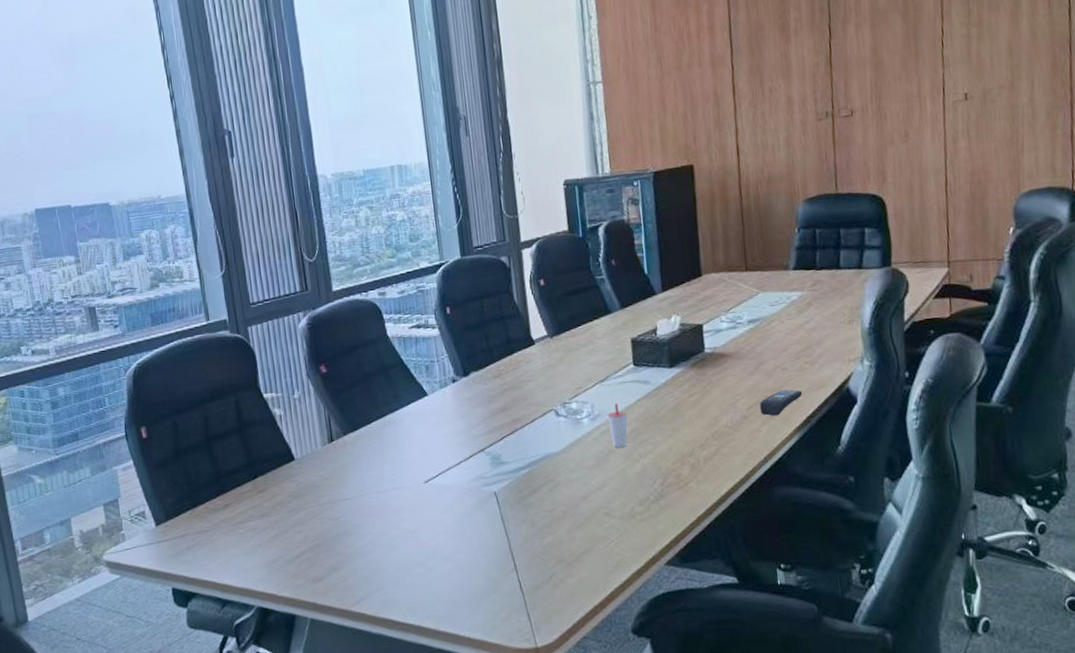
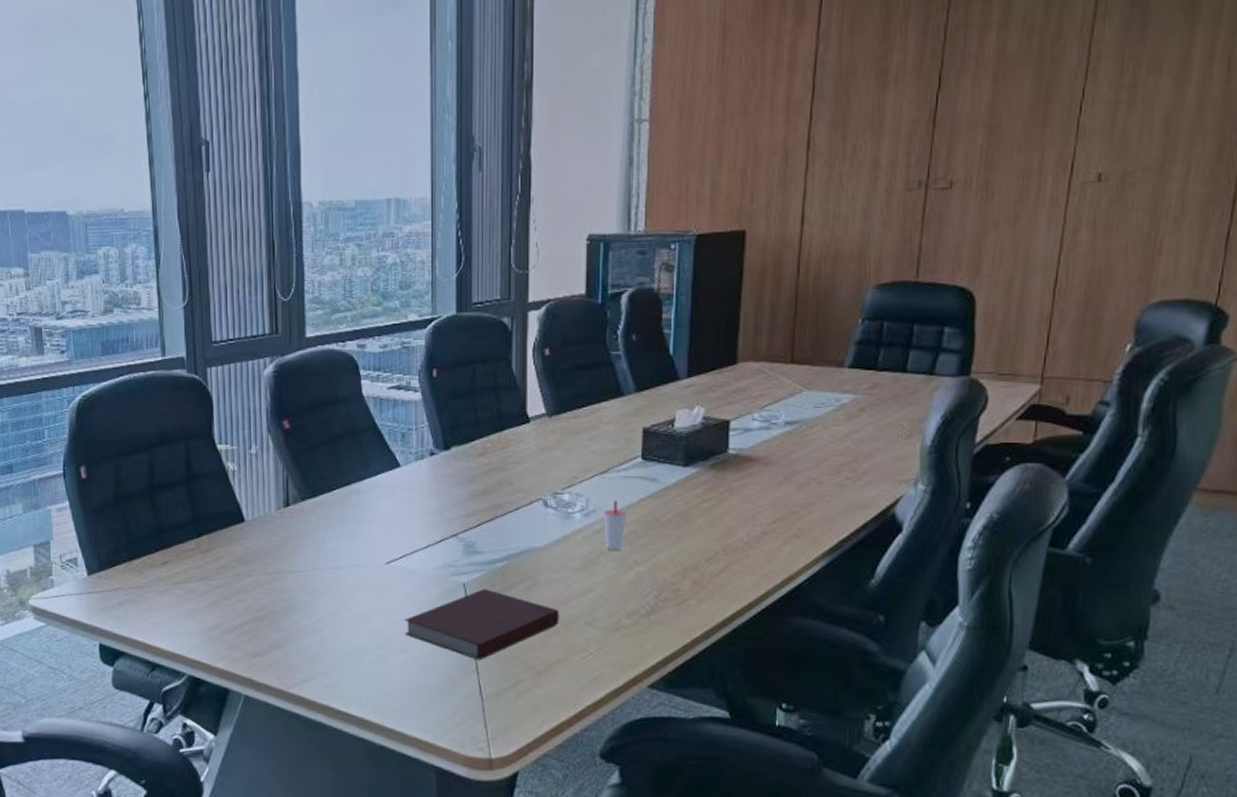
notebook: none [446,494,582,560] -> present [404,589,560,661]
remote control: present [760,389,803,416] -> none [784,507,838,536]

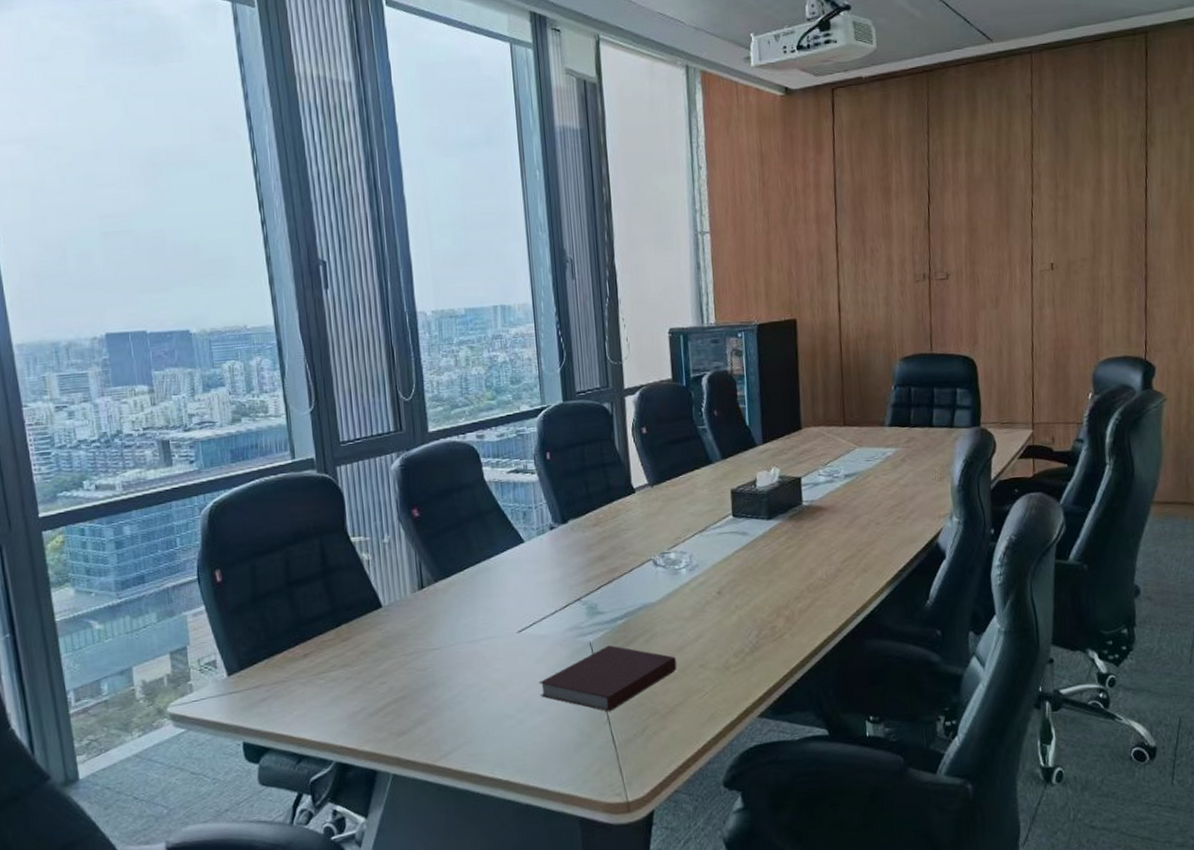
cup: present [603,500,627,550] -> none [705,554,726,599]

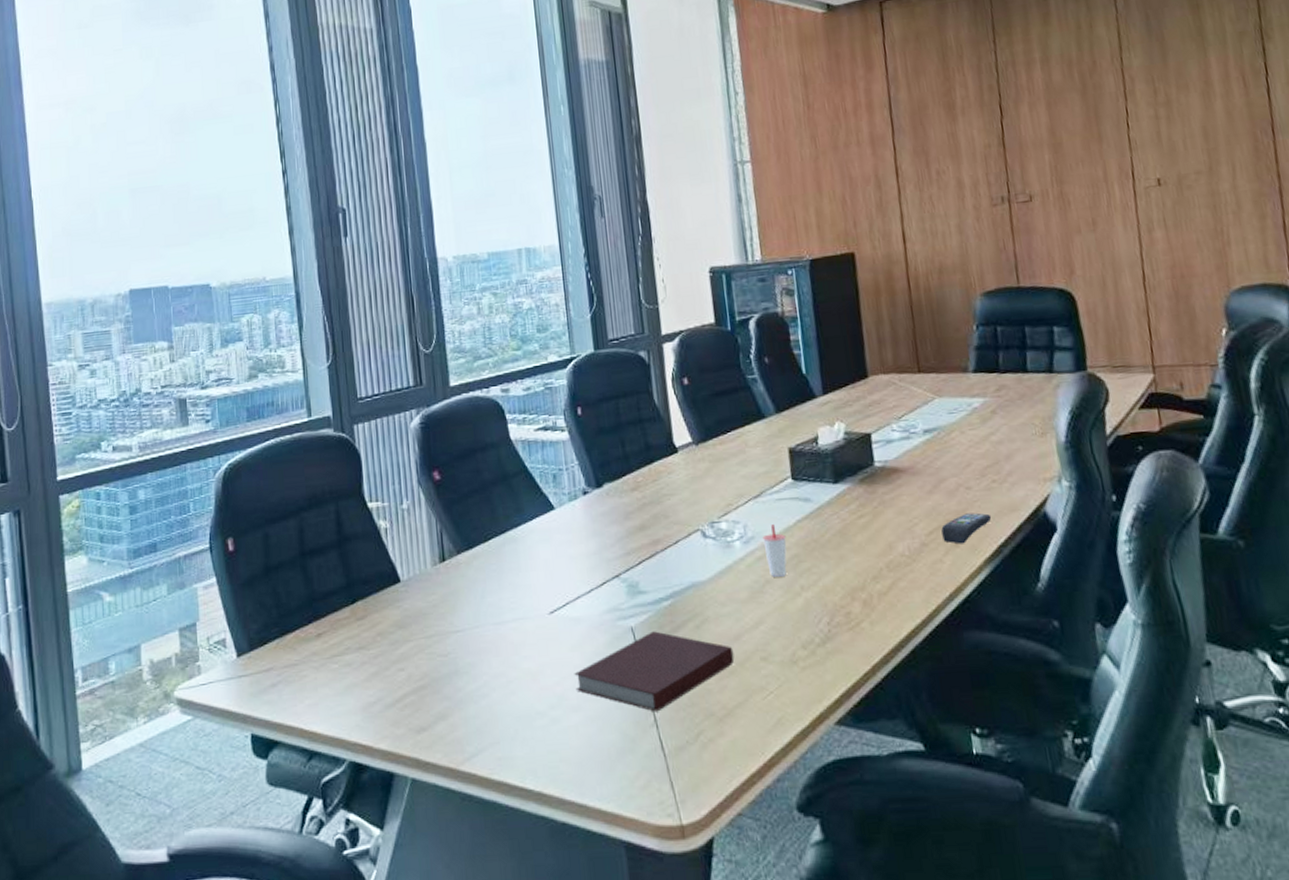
cup: none [705,554,726,599] -> present [762,524,787,577]
remote control: none [854,544,895,570] -> present [941,512,992,544]

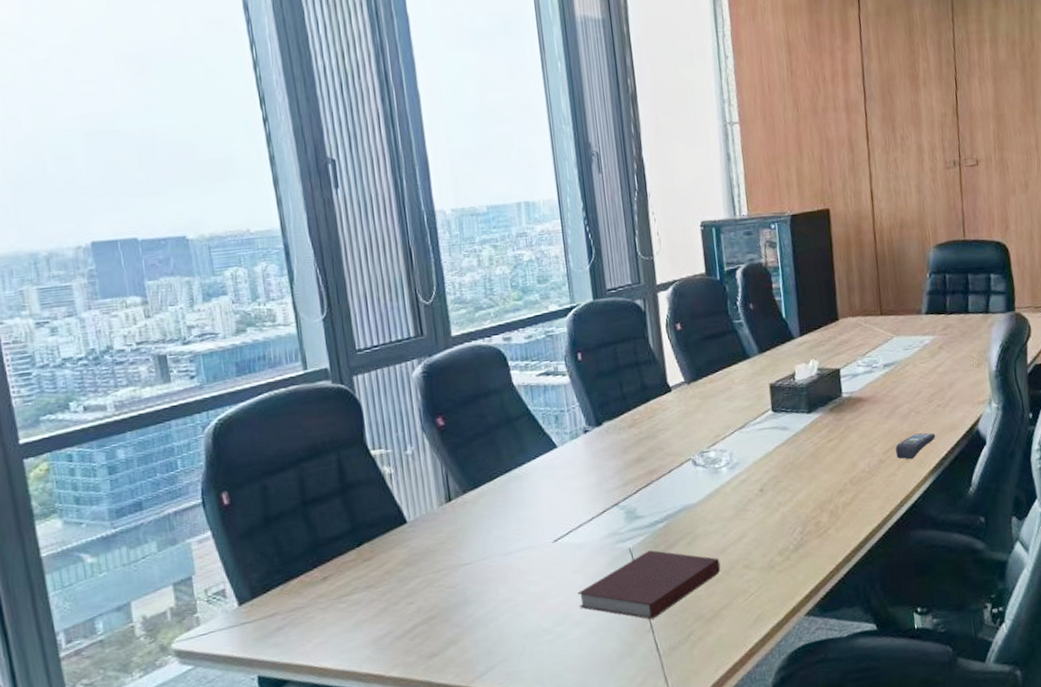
cup: present [762,524,787,577] -> none [746,451,767,497]

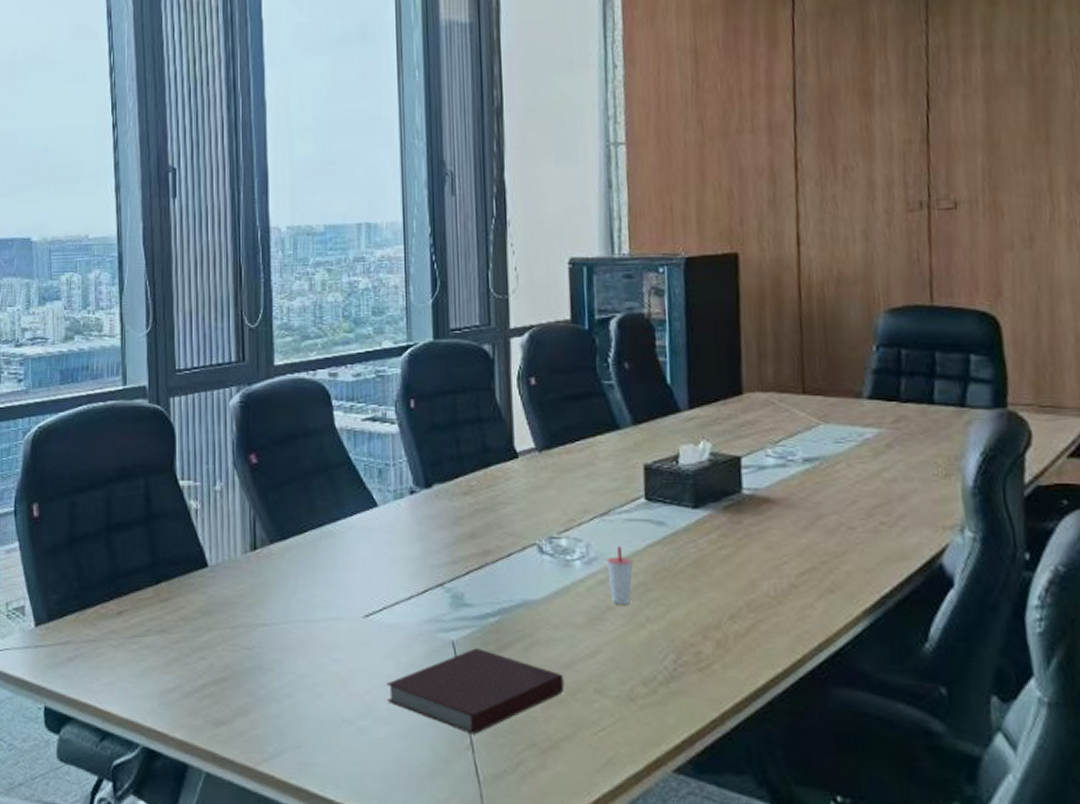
cup: none [746,451,767,497] -> present [606,546,634,604]
remote control: present [895,432,936,460] -> none [815,556,876,590]

